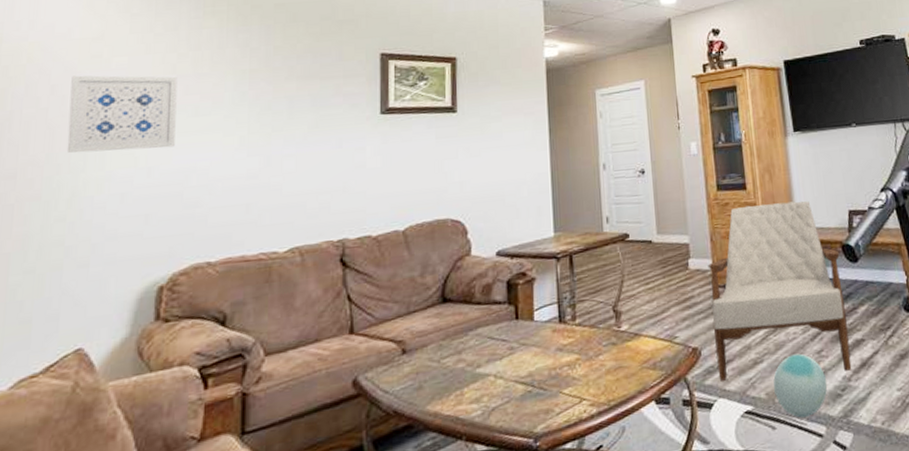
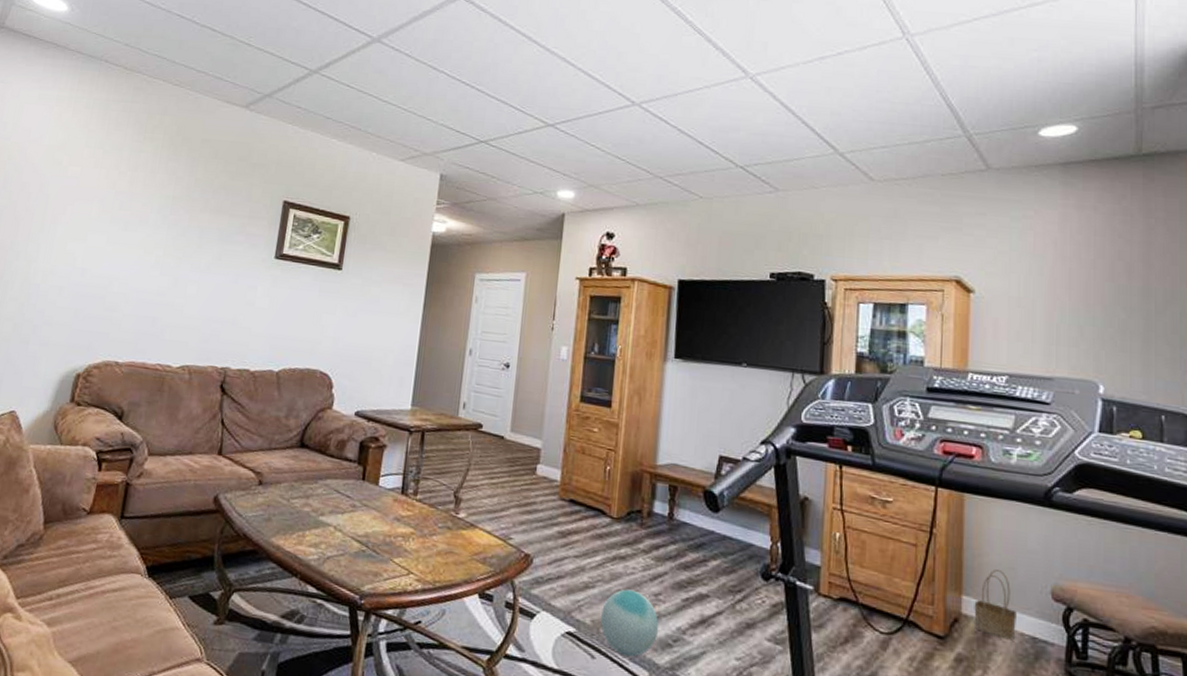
wall art: present [66,75,178,153] -> none [26,177,116,255]
armchair: present [707,201,852,381] -> none [546,424,700,623]

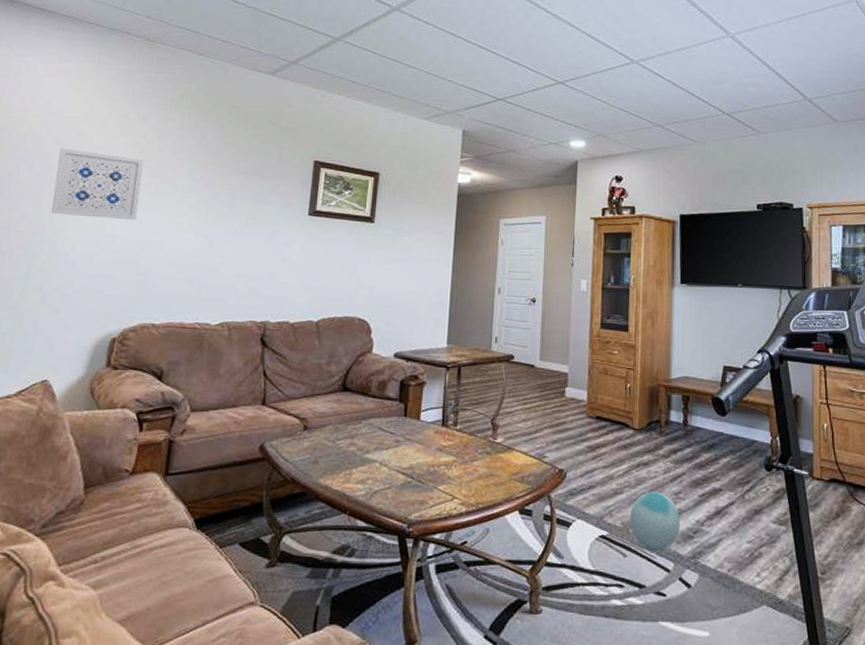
wall art: none [26,177,116,255] -> present [50,148,144,221]

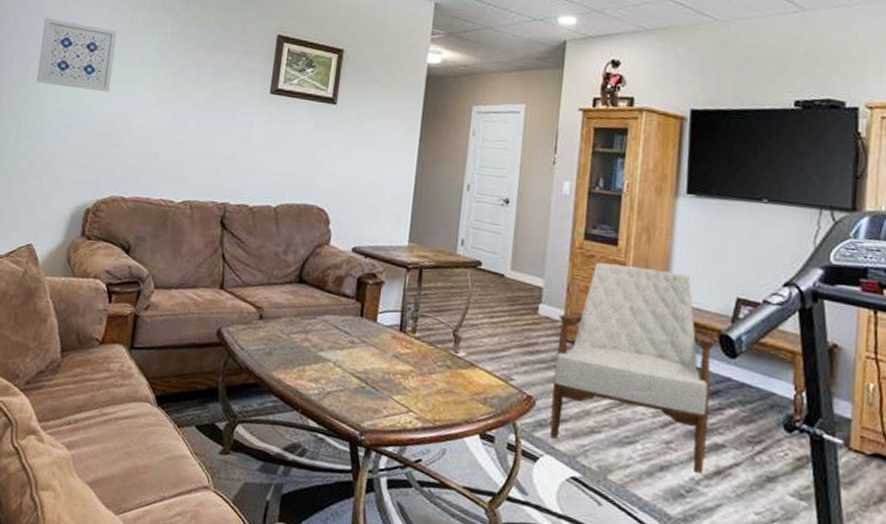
armchair: none [580,346,709,516] -> present [549,262,715,474]
ball: present [629,491,681,551] -> none [607,435,671,506]

